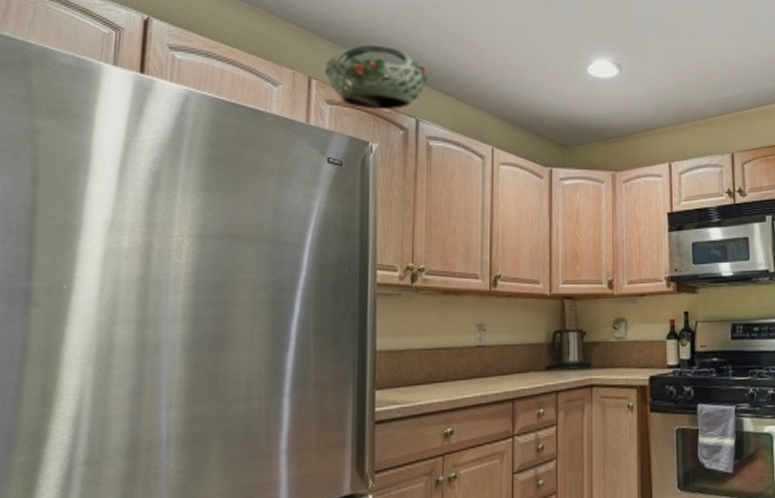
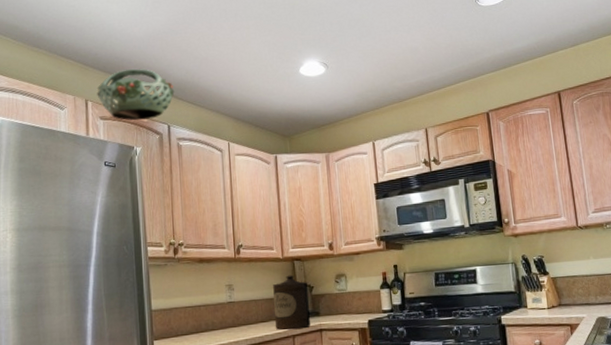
canister: none [534,316,580,384] -> present [273,275,310,330]

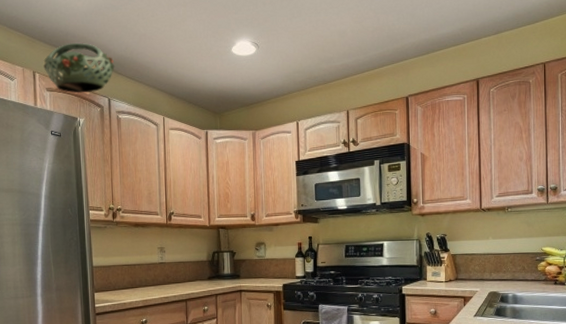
canister: present [273,275,310,330] -> none [199,241,232,290]

